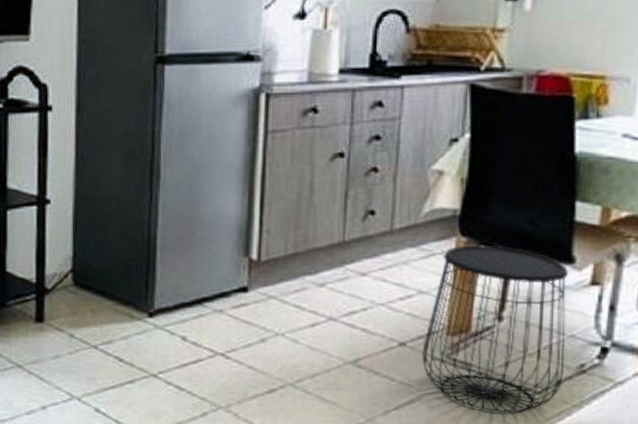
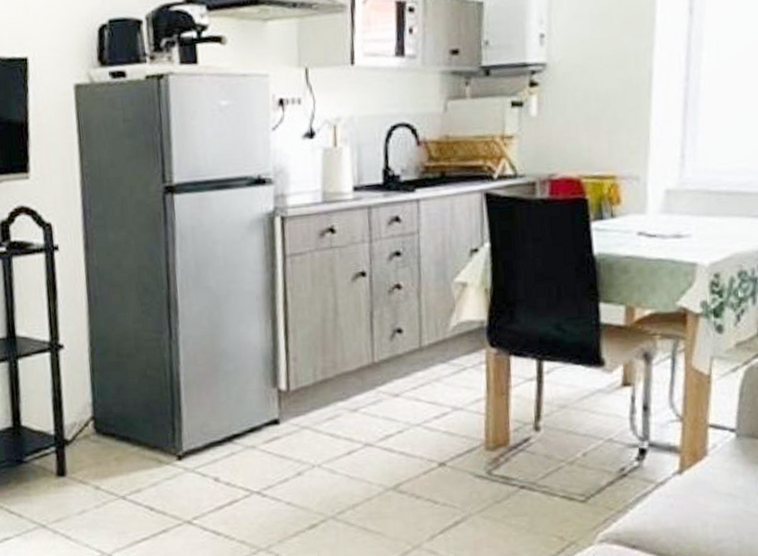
side table: present [421,244,569,413] -> none [462,354,605,526]

